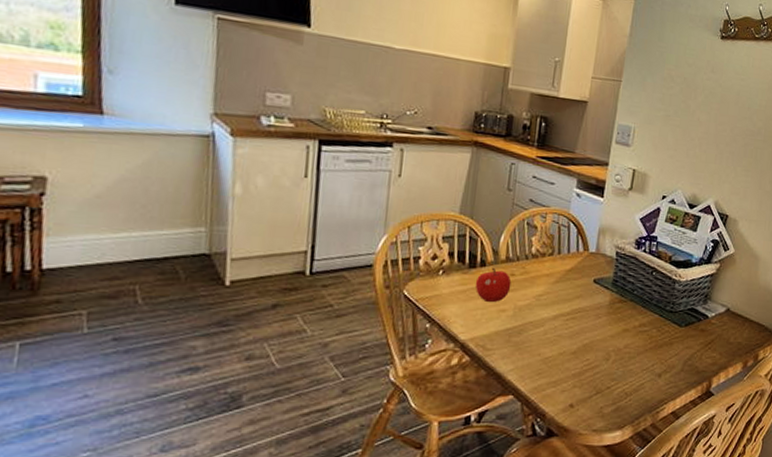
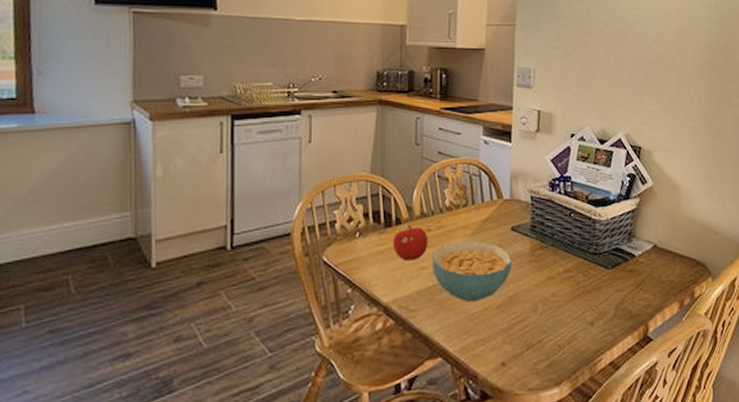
cereal bowl: none [512,288,591,347] -> present [433,241,513,302]

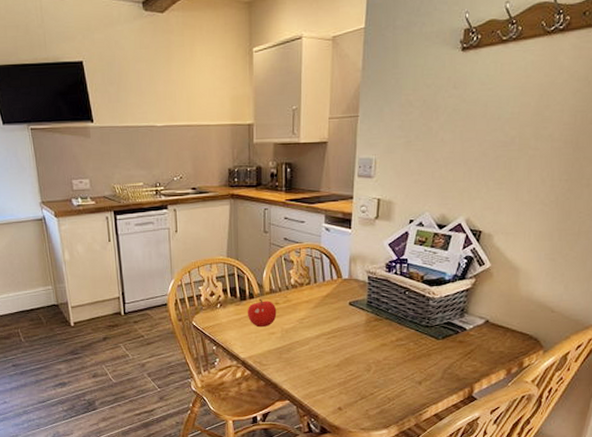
cereal bowl: present [433,241,513,302] -> none [280,313,350,361]

